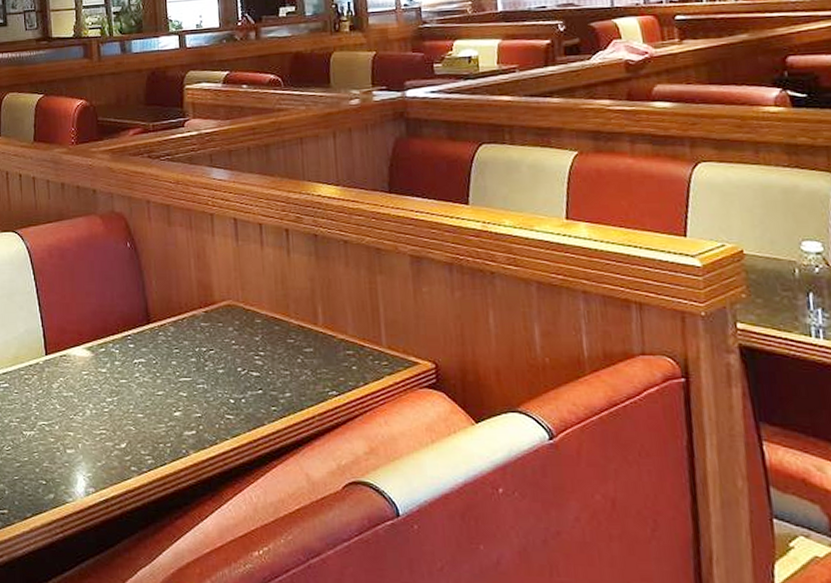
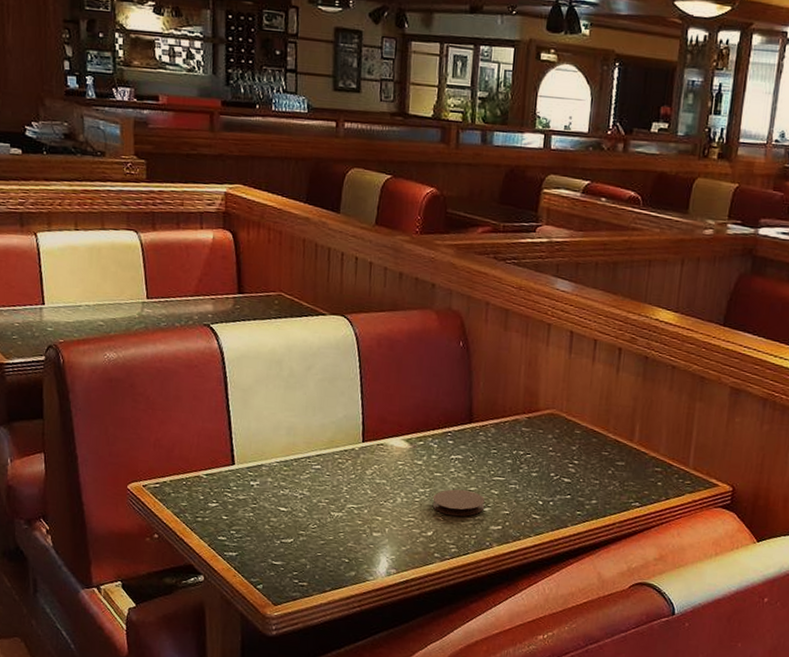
coaster: none [121,394,176,425] -> present [432,489,486,517]

